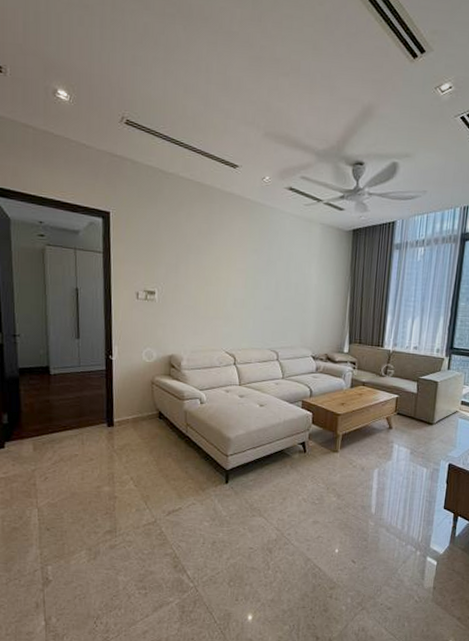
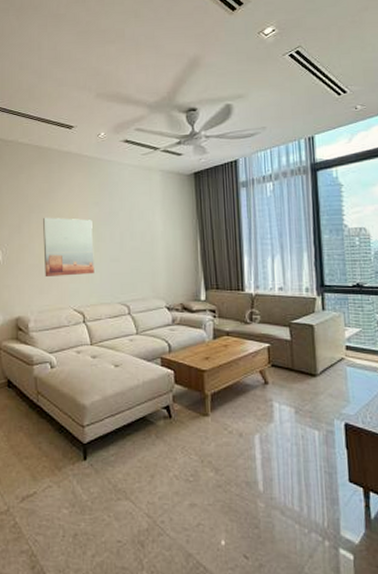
wall art: none [199,259,250,320] -> present [42,217,94,276]

